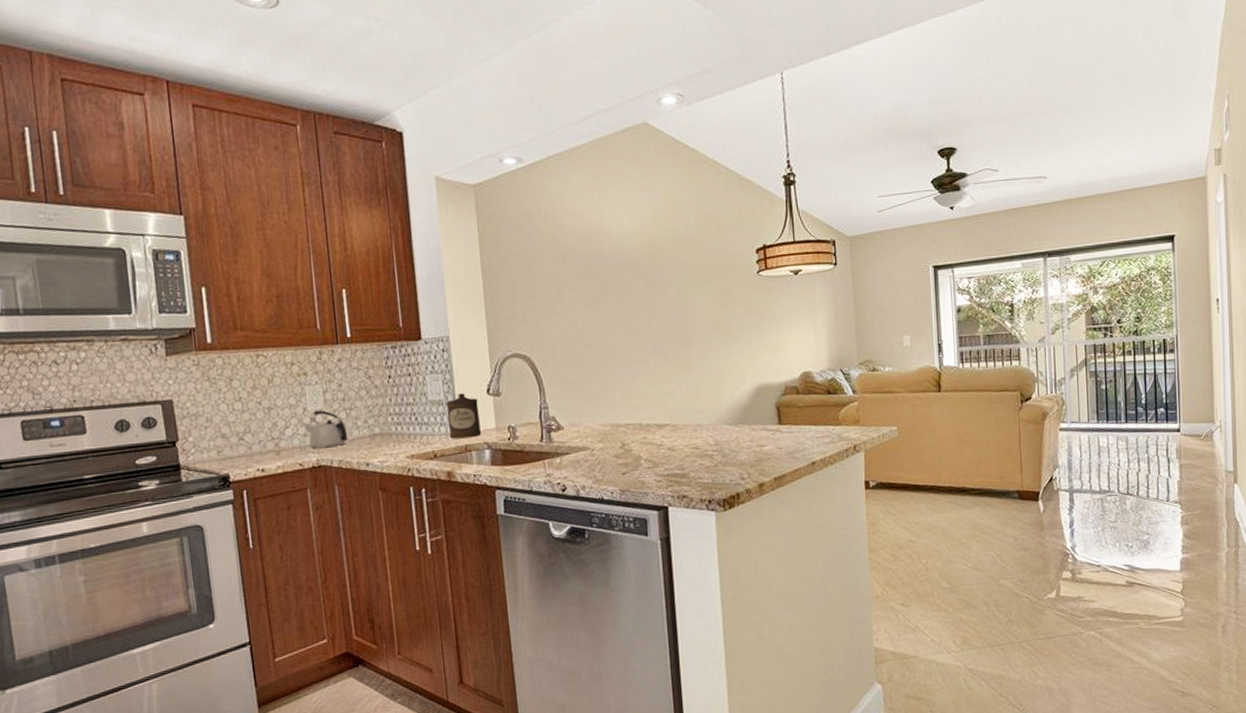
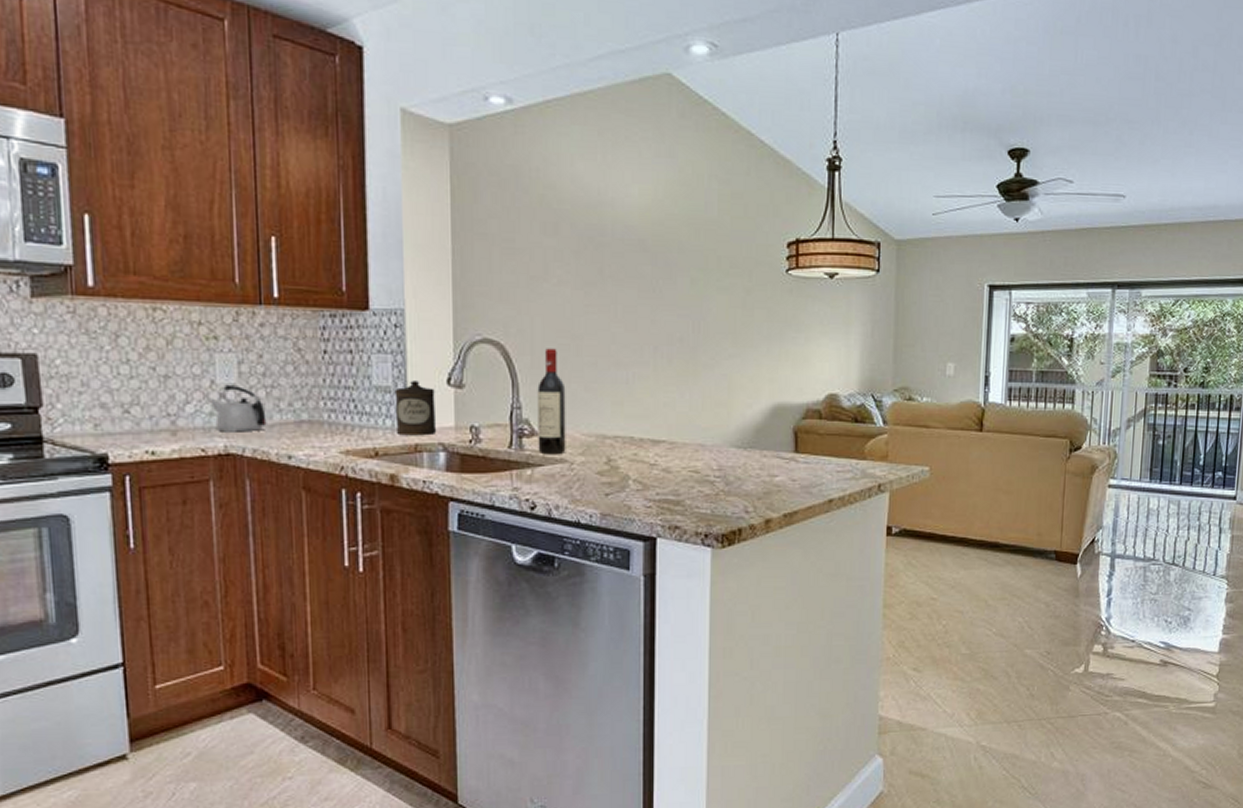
wine bottle: none [559,356,587,445] -> present [537,348,566,455]

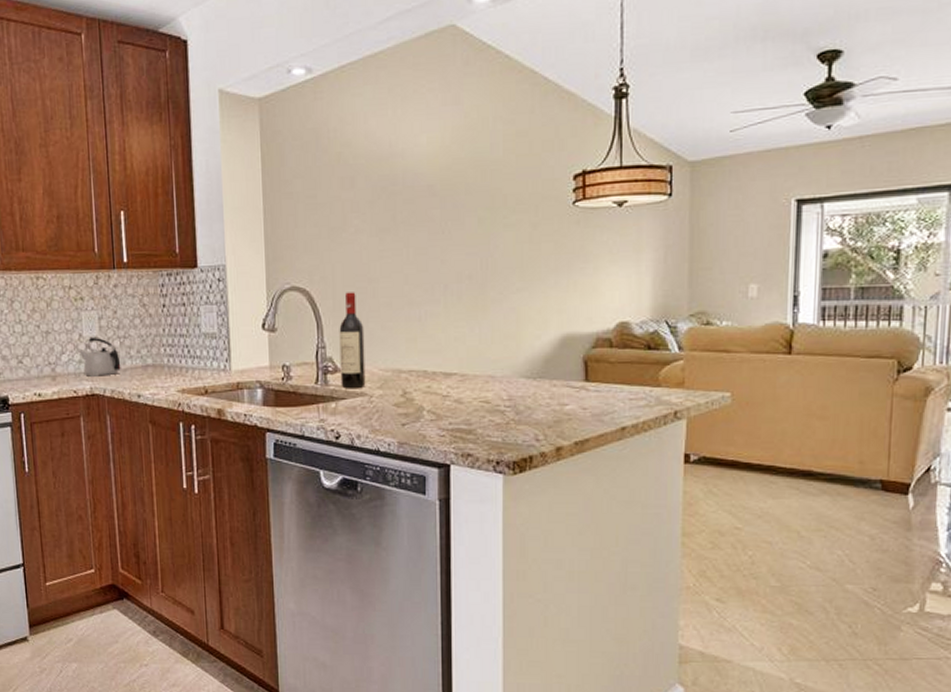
canister: present [394,381,436,436] -> none [219,327,254,375]

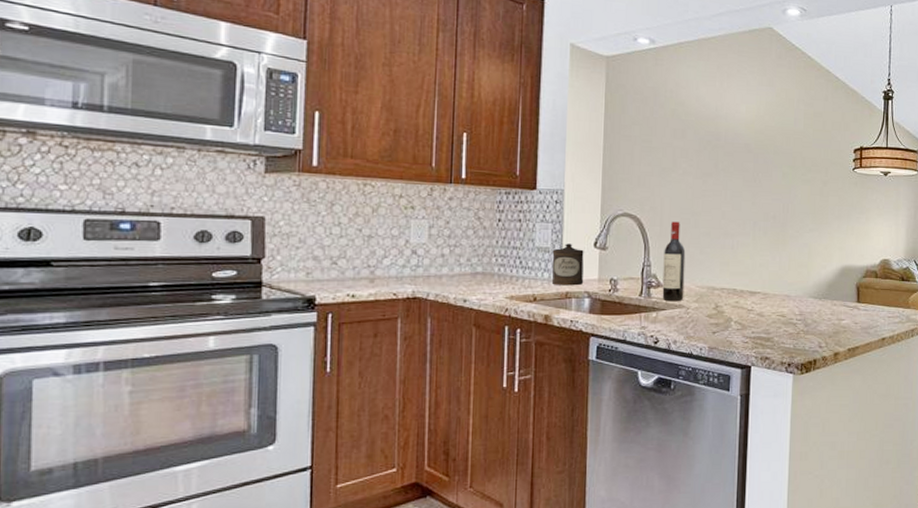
kettle: present [78,337,121,378] -> none [403,243,449,282]
canister: none [219,327,254,375] -> present [552,243,584,286]

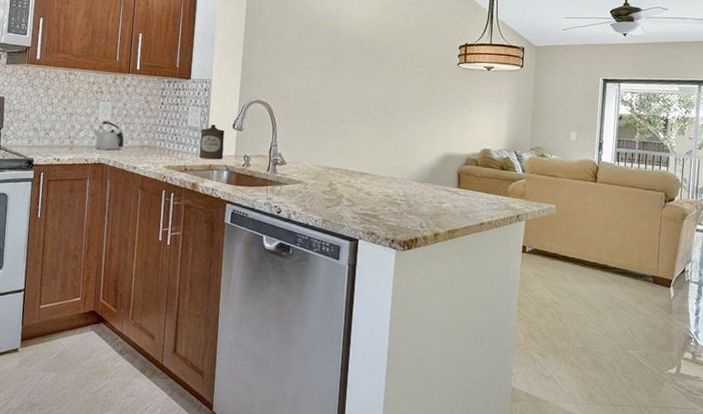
kettle: none [403,243,449,282] -> present [93,120,124,151]
wine bottle: present [662,221,686,302] -> none [285,108,307,178]

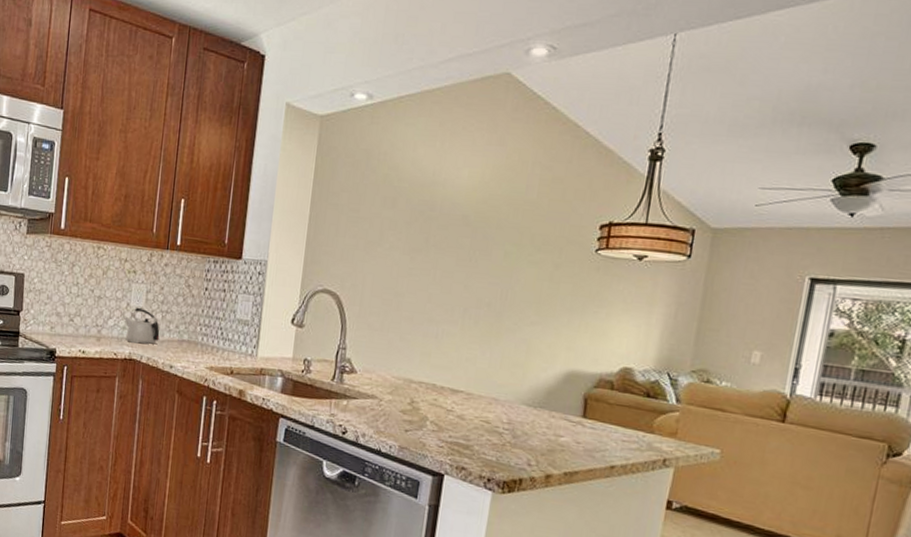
canister: present [199,124,225,160] -> none [249,317,281,363]

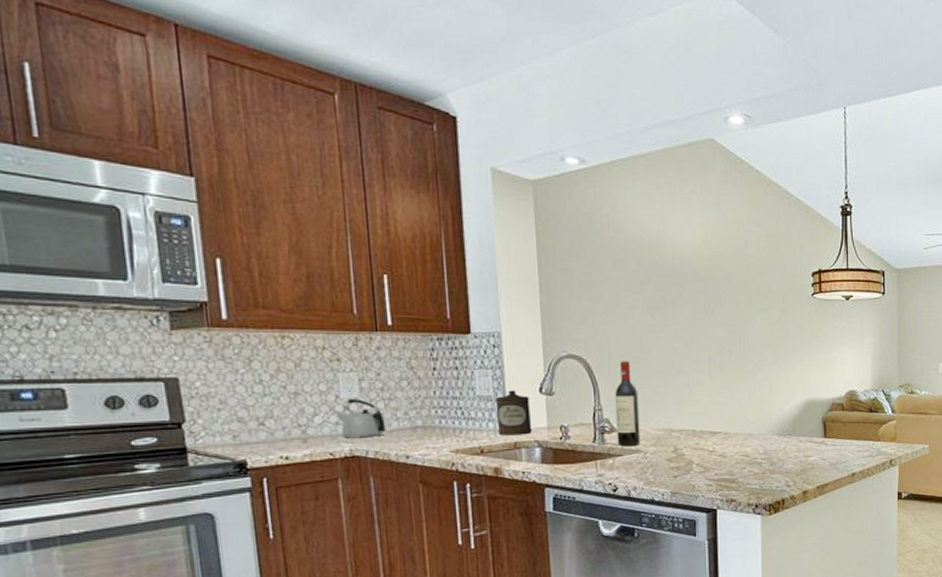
canister: none [249,317,281,363] -> present [495,390,531,436]
wine bottle: none [354,301,384,392] -> present [615,361,641,447]

